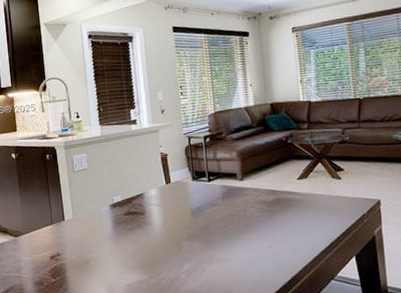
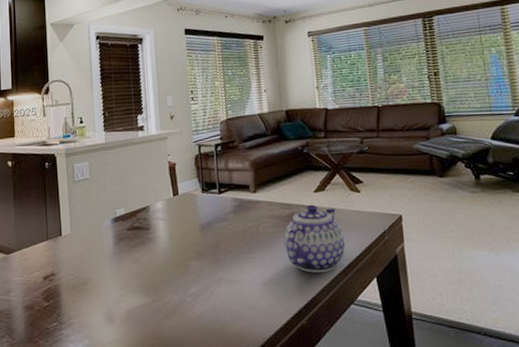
teapot: none [269,190,327,253] -> present [284,204,346,274]

